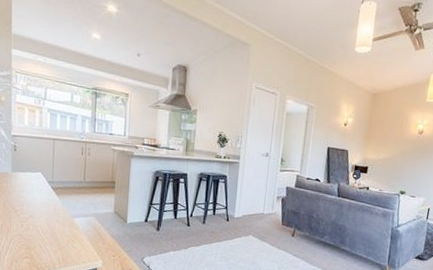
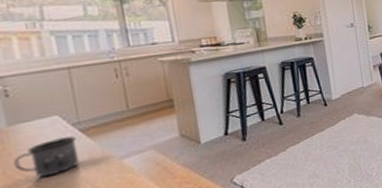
mug: none [10,189,50,215] -> present [13,136,80,177]

